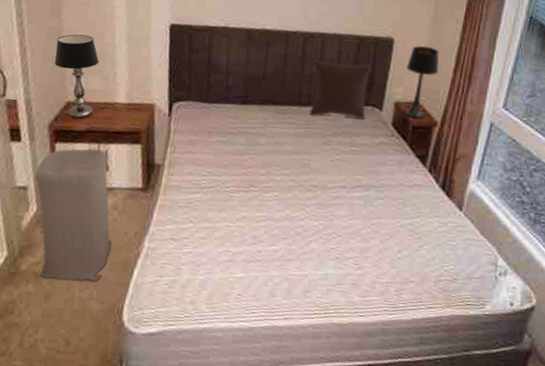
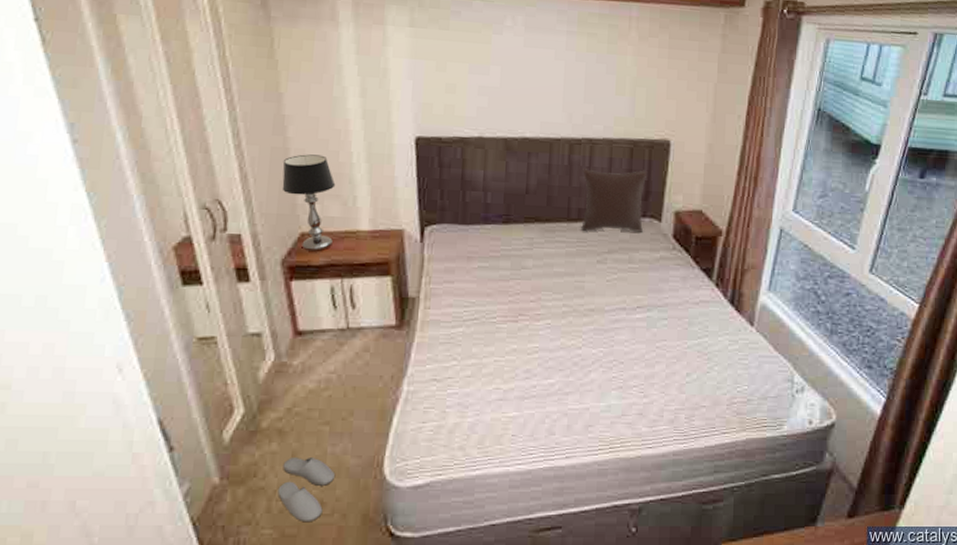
slippers: none [30,299,81,358] -> present [278,457,336,523]
laundry basket: present [34,148,112,282] -> none [268,285,366,436]
table lamp: present [404,45,439,118] -> none [685,146,722,228]

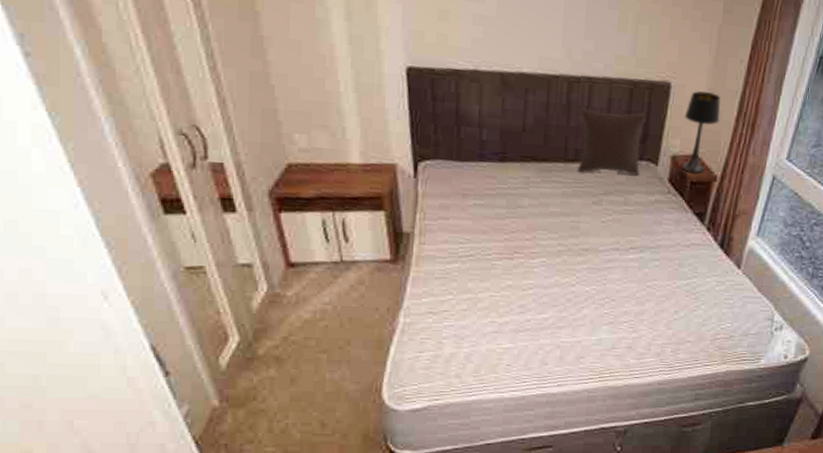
slippers: present [278,457,336,523] -> none [278,383,335,441]
table lamp: present [282,154,336,252] -> none [264,80,323,184]
table lamp: none [685,146,722,228] -> present [681,90,721,173]

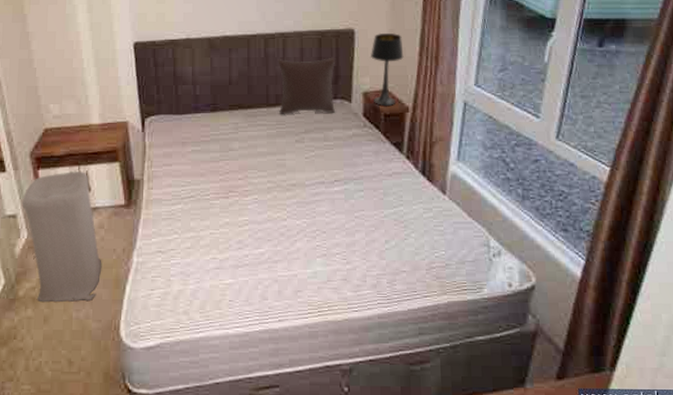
laundry basket: none [259,218,362,363] -> present [22,172,102,303]

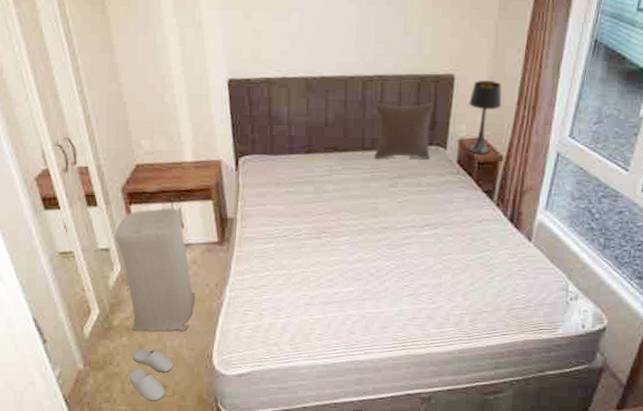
slippers: none [34,322,81,380] -> present [129,350,175,402]

